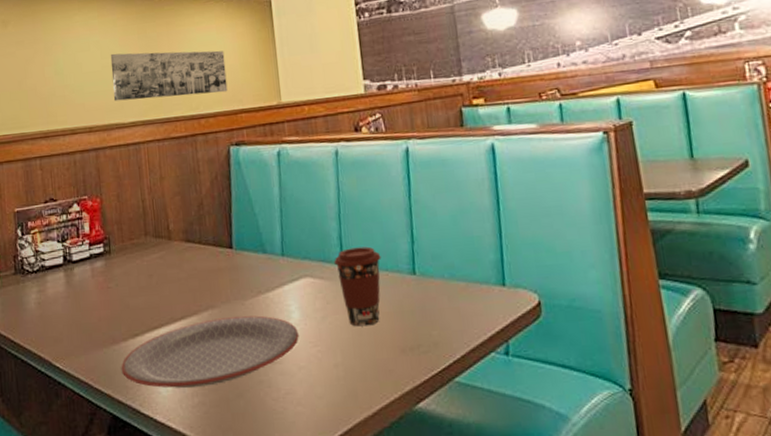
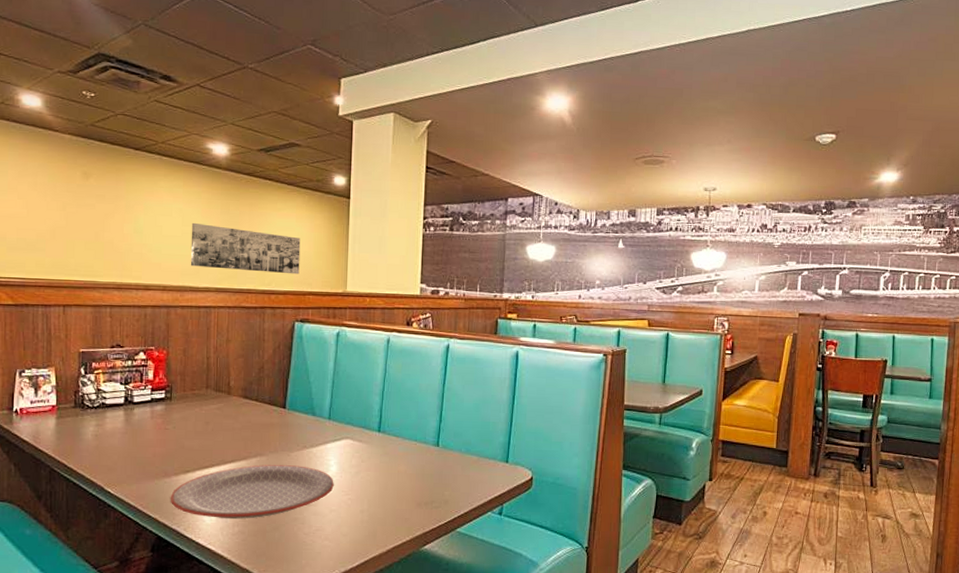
coffee cup: present [334,246,381,327] -> none [373,419,413,483]

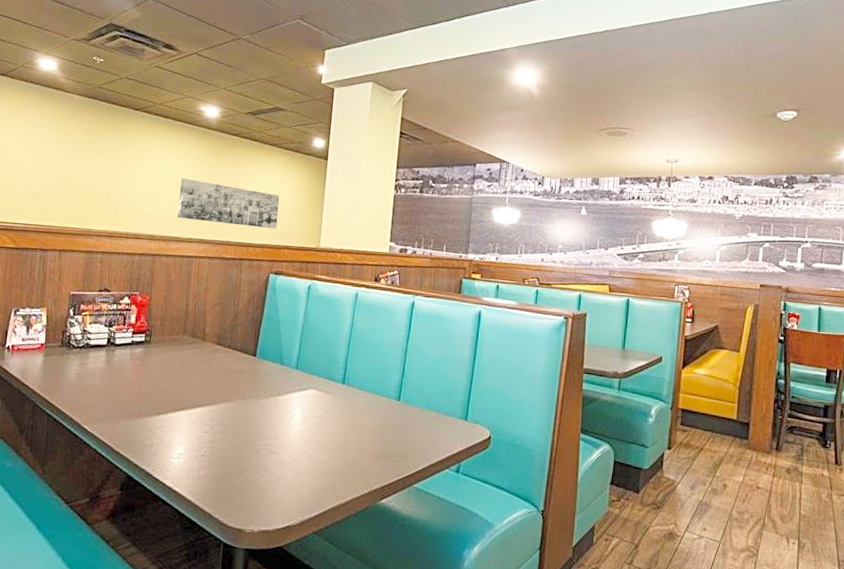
plate: present [170,465,334,519] -> none [141,410,298,463]

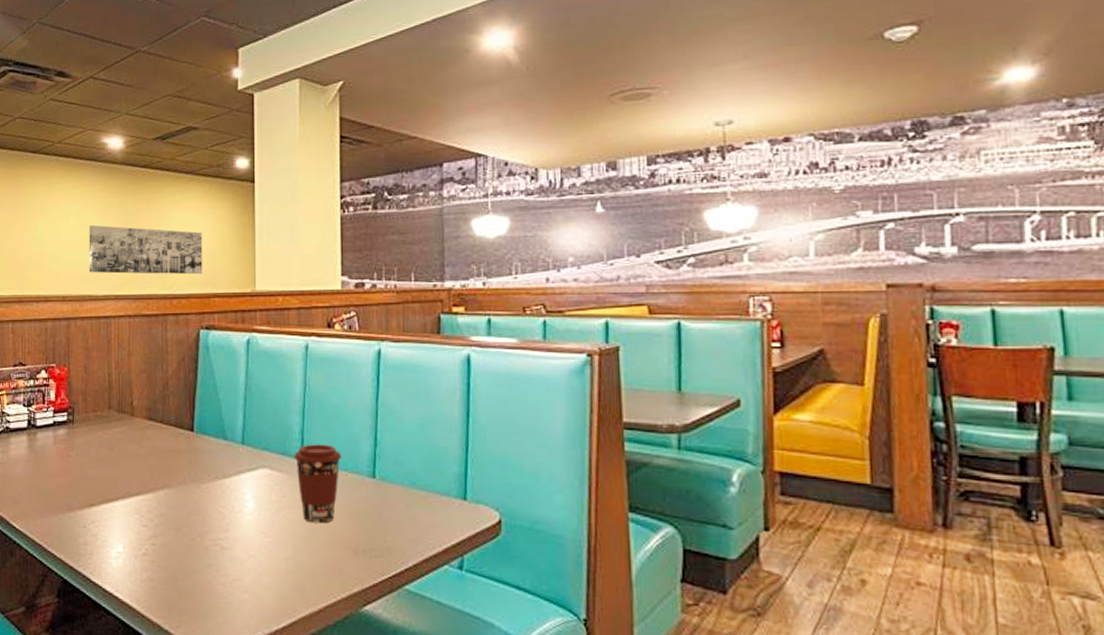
coffee cup: none [337,372,376,435] -> present [294,444,342,524]

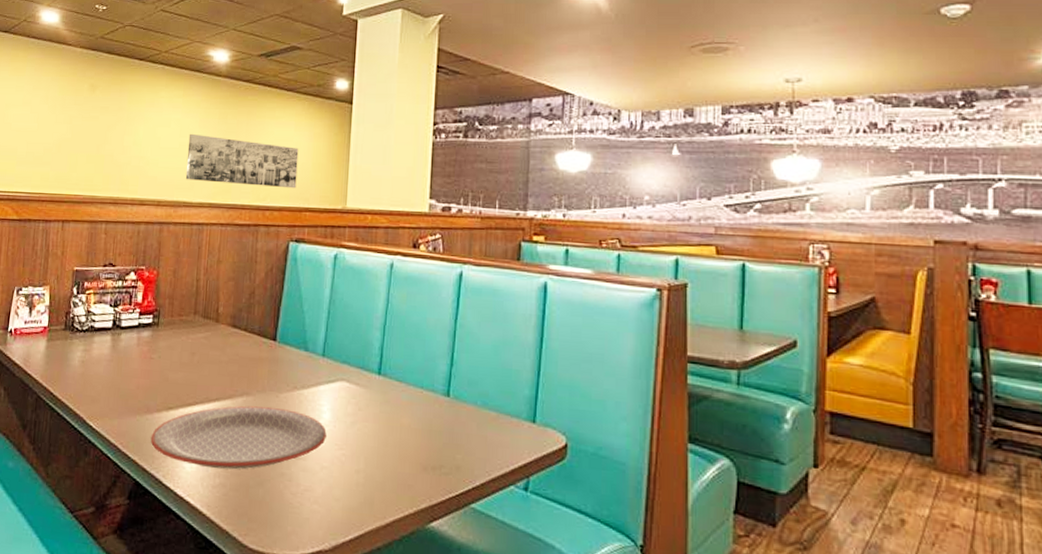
plate: none [75,498,252,563] -> present [150,406,327,470]
coffee cup: present [294,444,342,524] -> none [372,360,419,439]

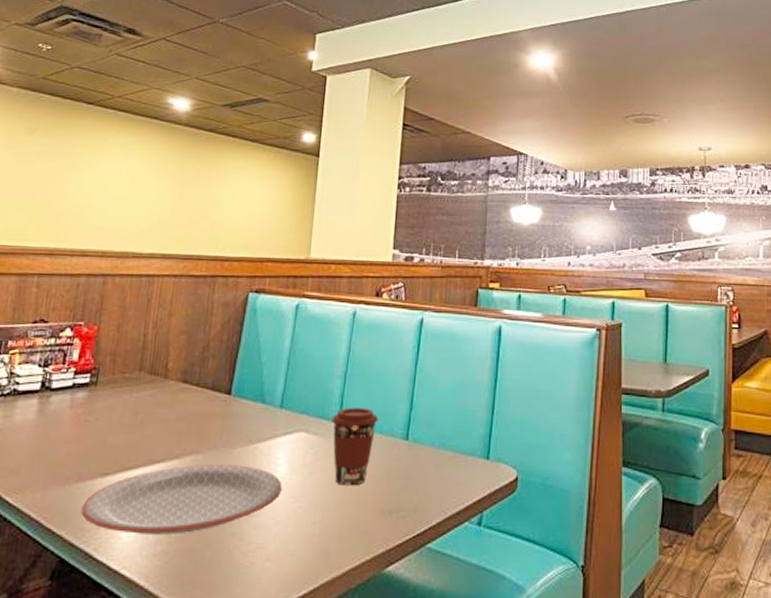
wall art: present [185,133,299,189] -> none [135,181,262,239]
coffee cup: none [372,360,419,439] -> present [331,407,379,486]

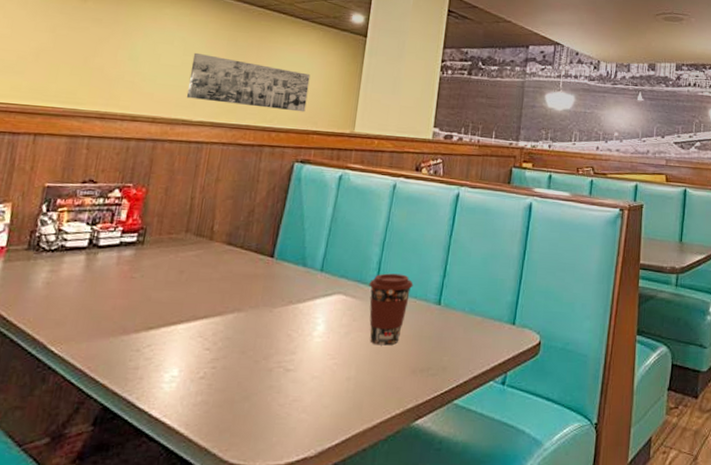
plate: present [81,464,282,534] -> none [124,322,320,386]
wall art: none [135,181,262,239] -> present [186,52,311,112]

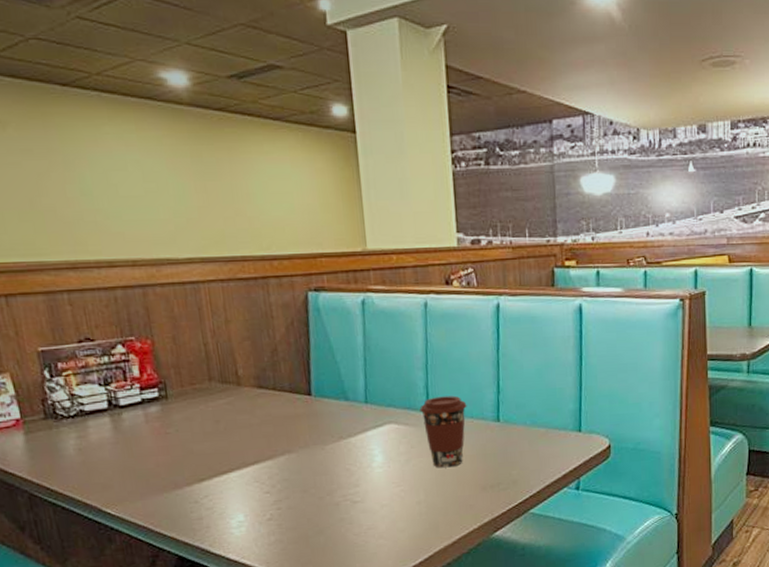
wall art: present [186,52,311,112] -> none [155,177,305,234]

